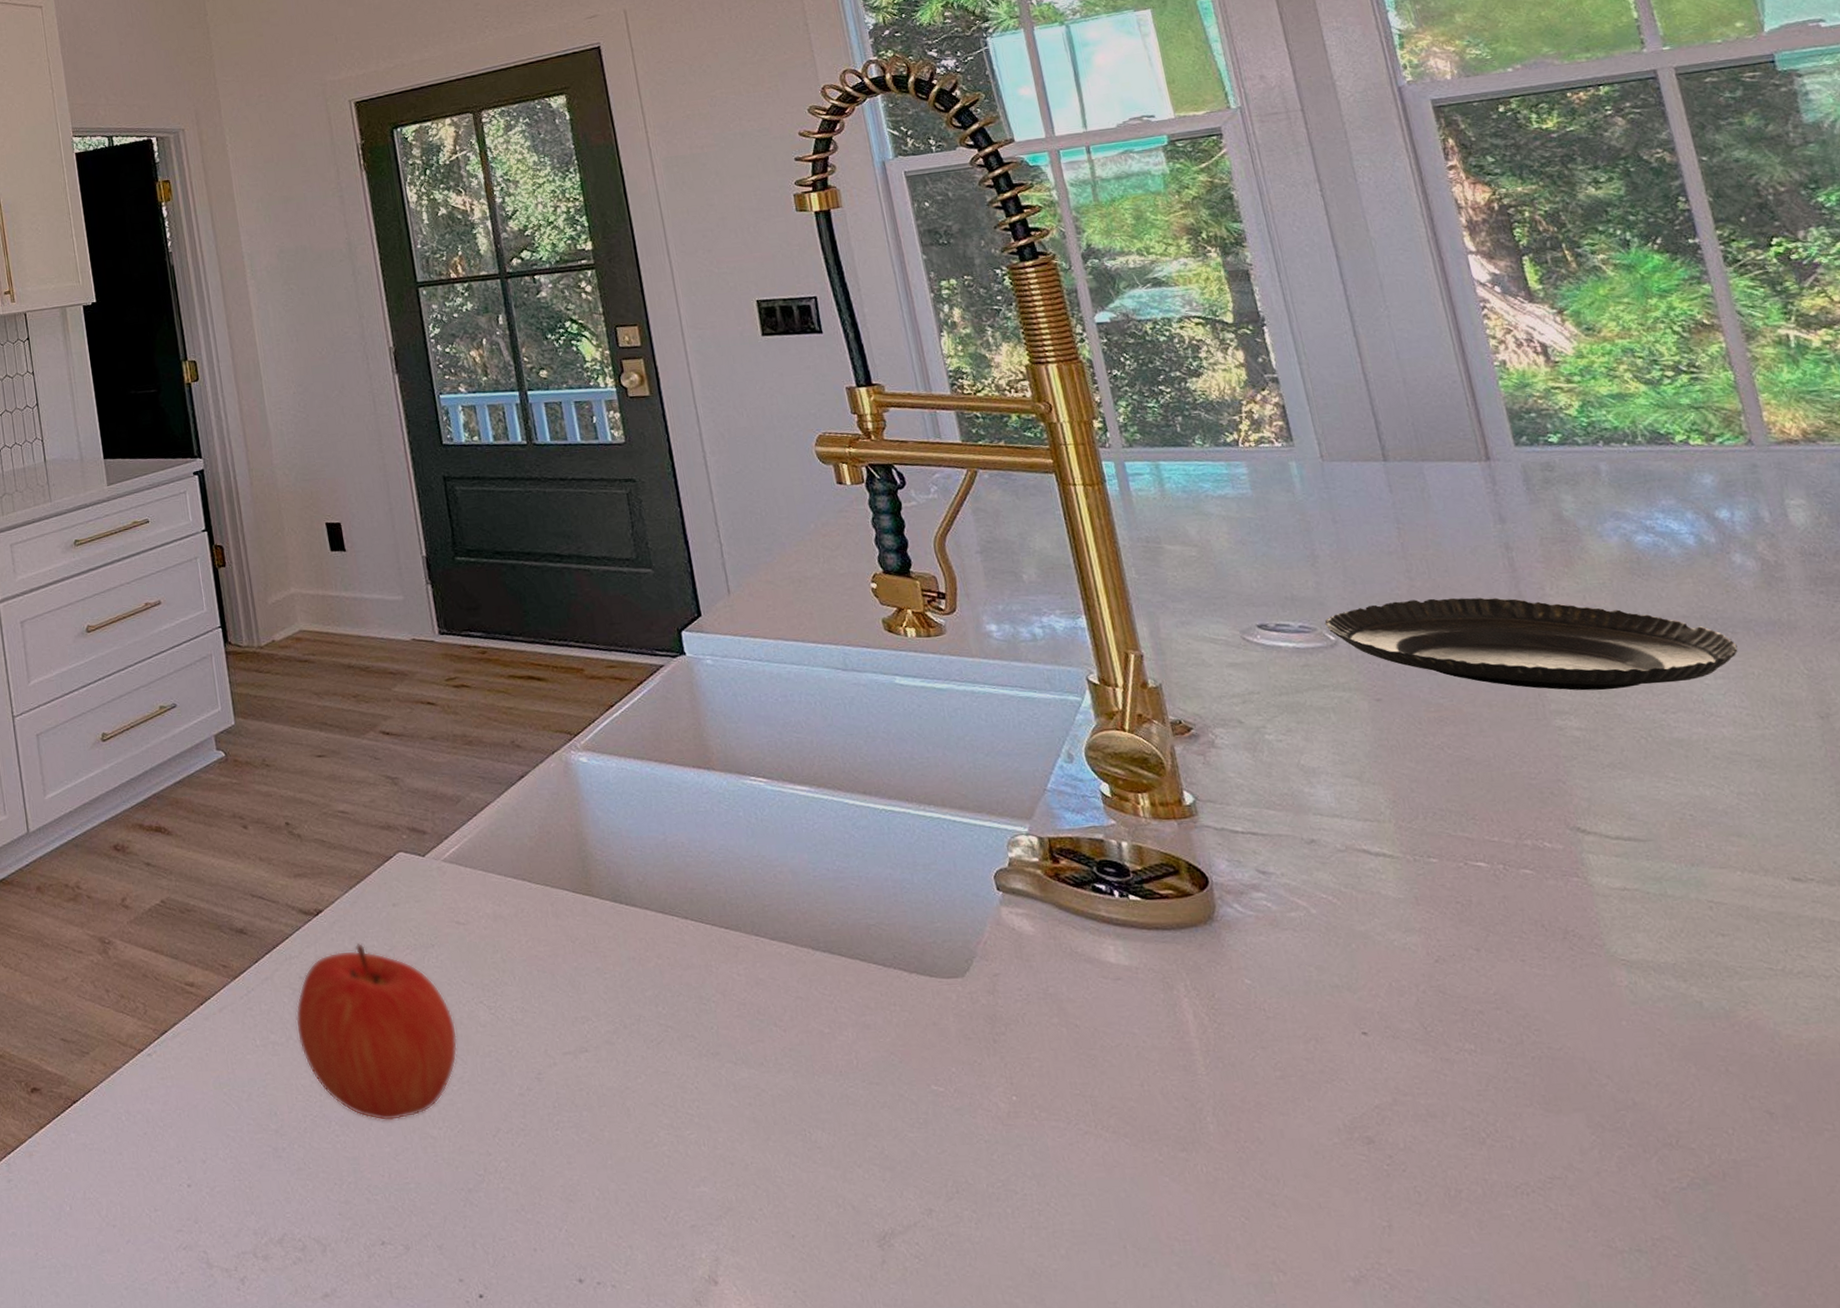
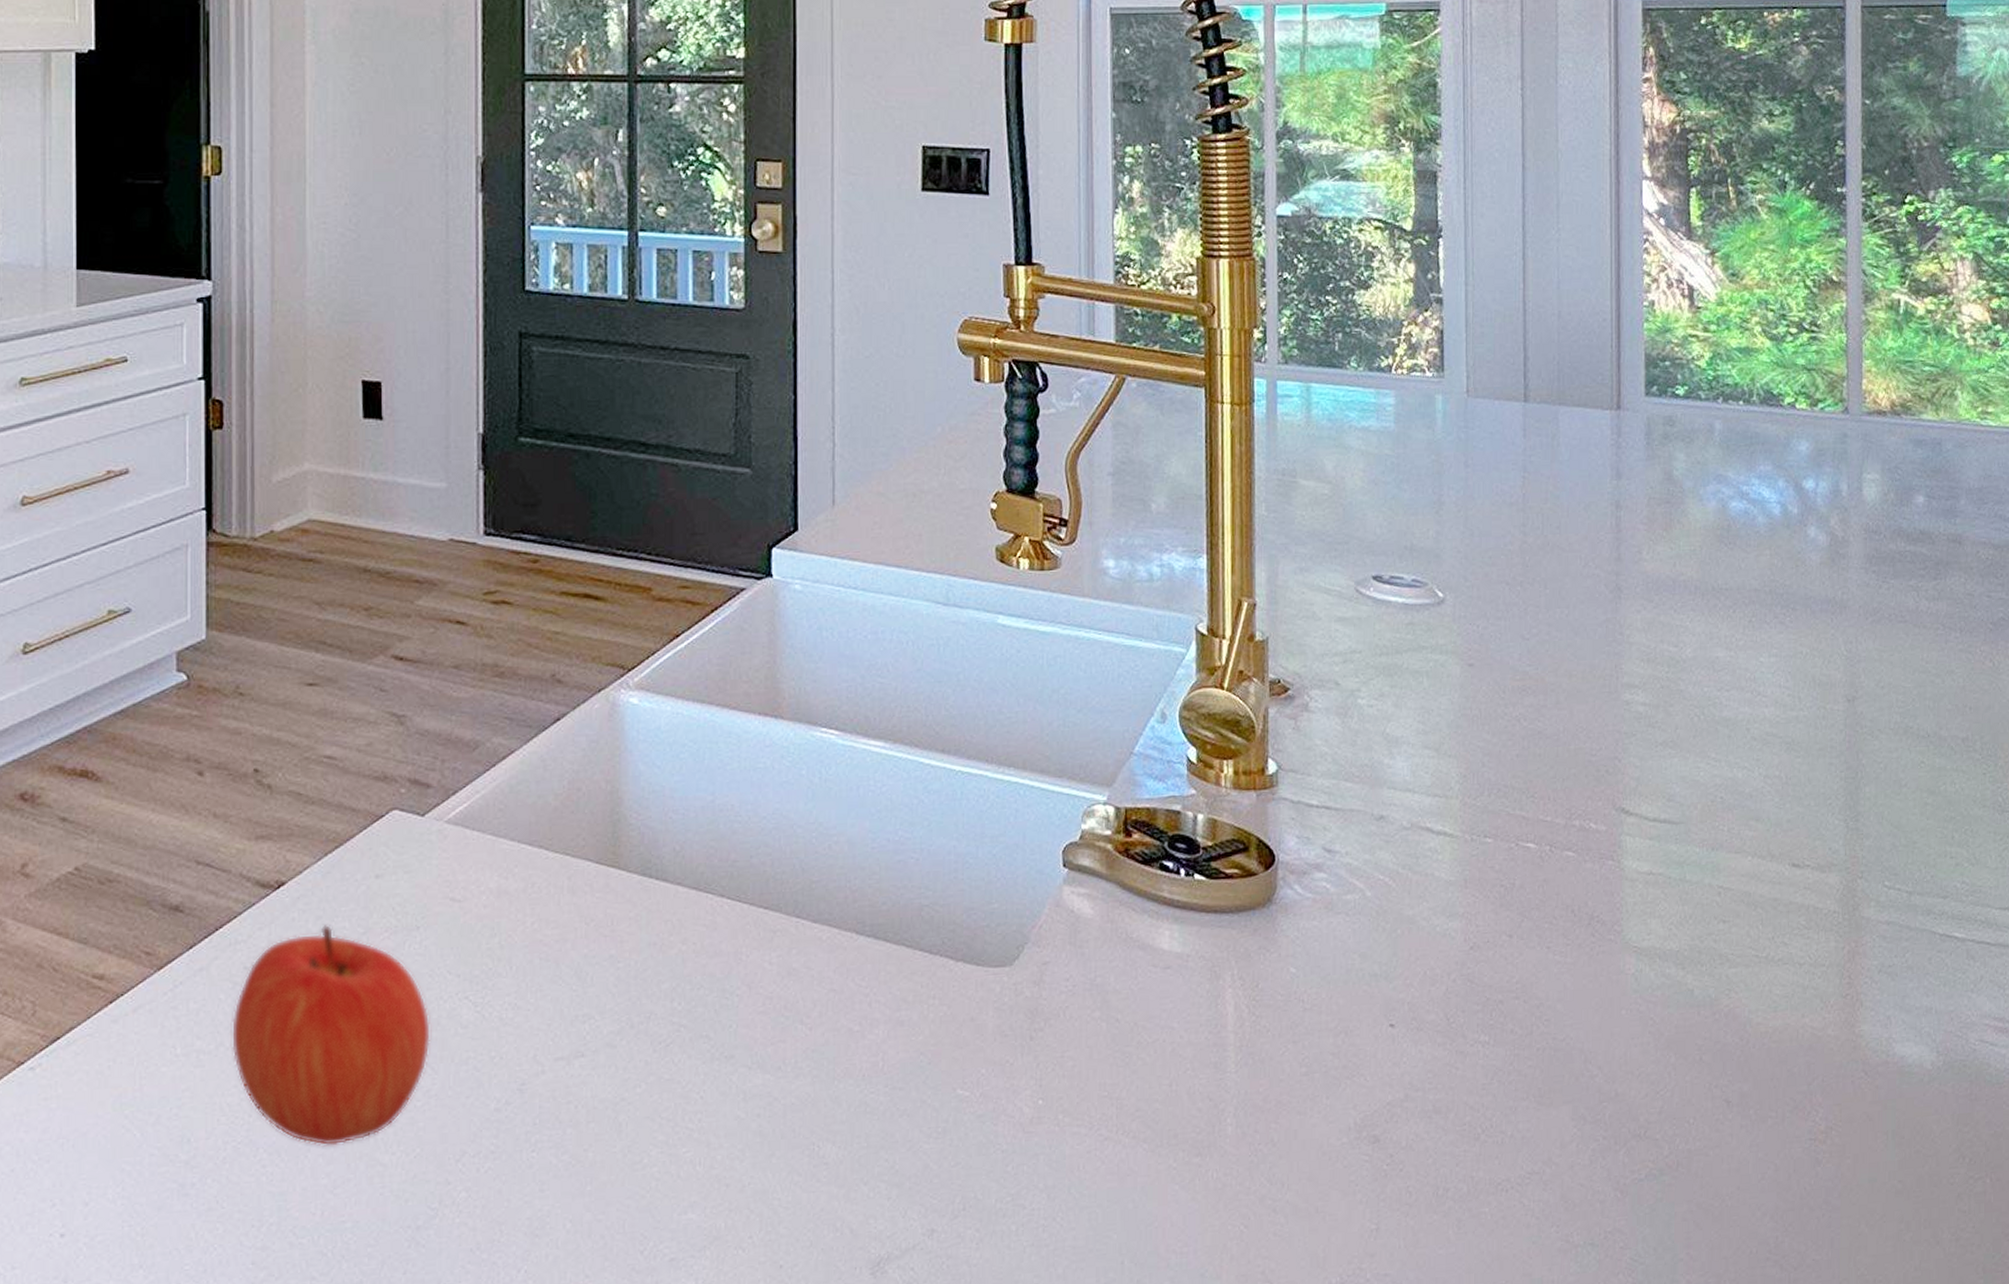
tart tin: present [1324,597,1738,691] -> none [1436,556,1794,664]

